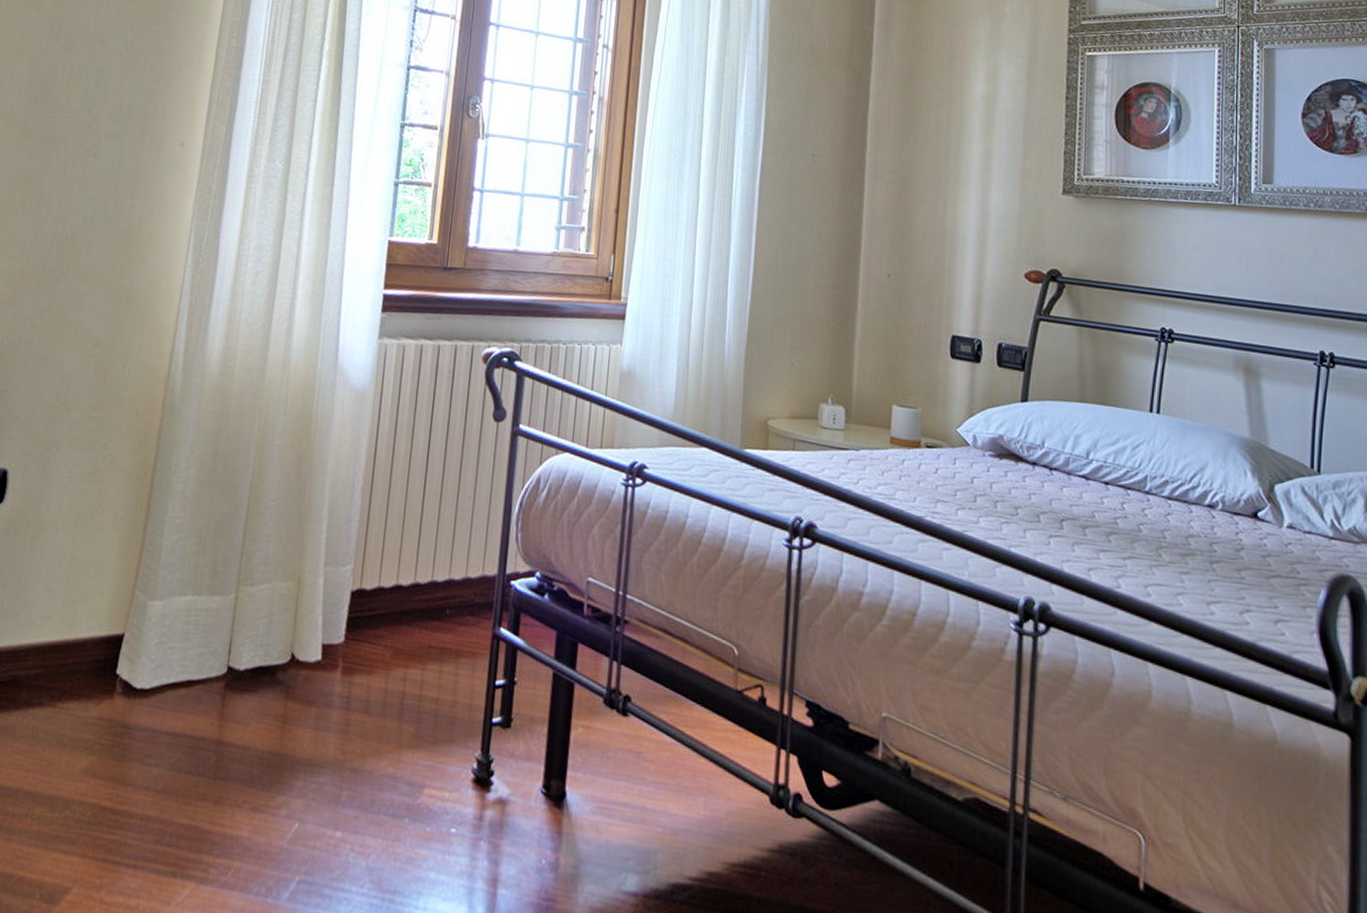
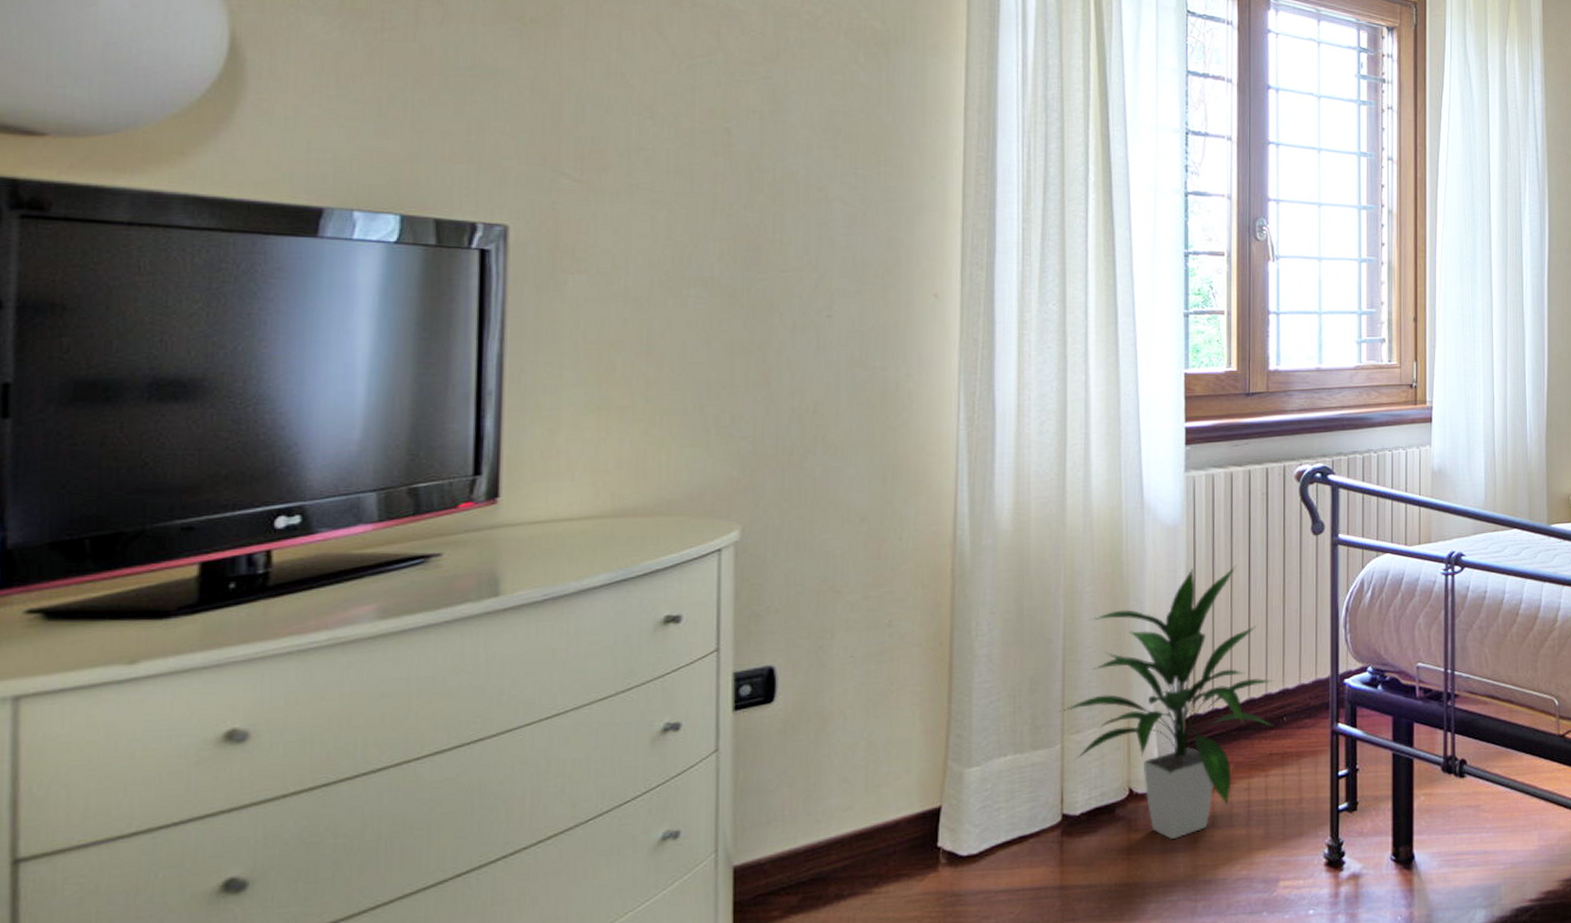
indoor plant: none [237,436,442,717] -> present [1058,565,1275,839]

